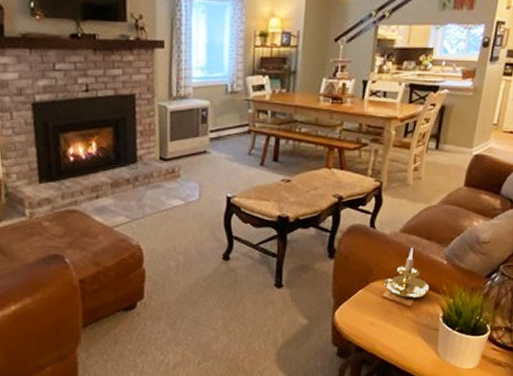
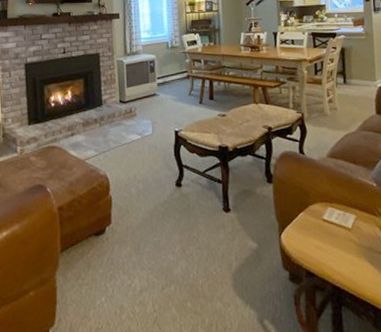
candle holder: present [383,247,430,299] -> none [320,171,366,222]

